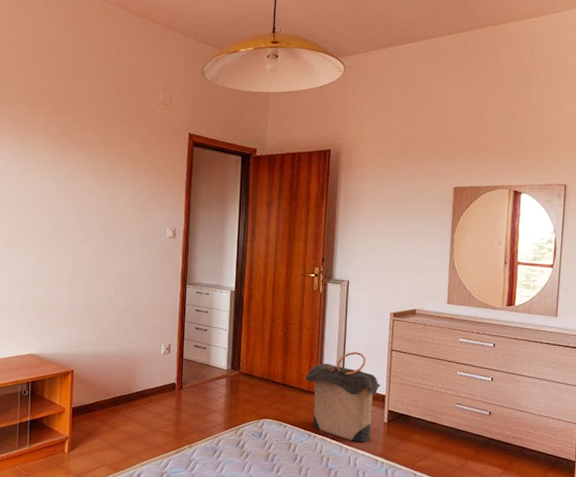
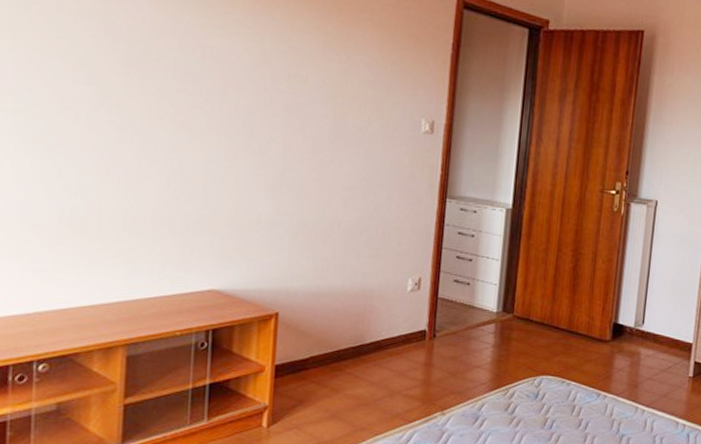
laundry hamper: present [305,351,381,443] -> none [596,290,688,402]

